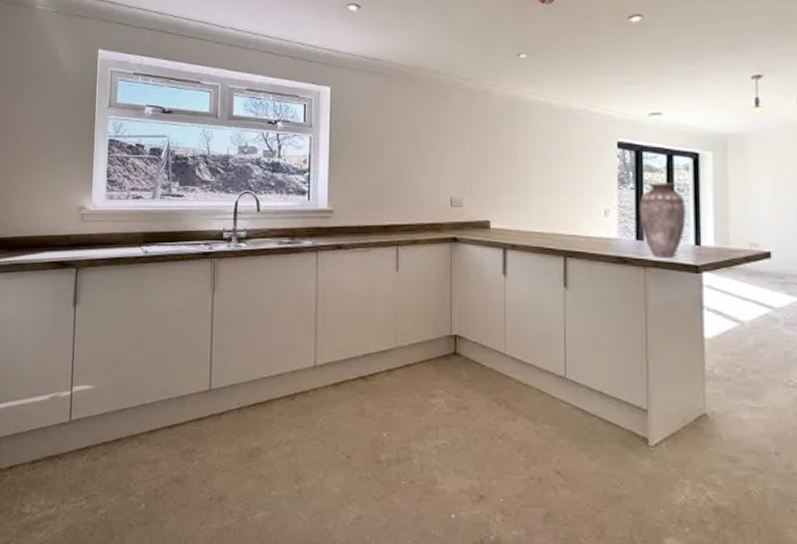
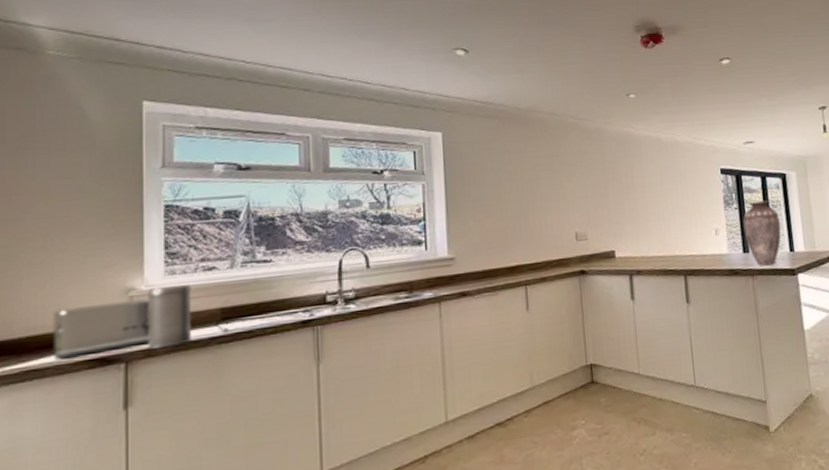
toaster: none [29,217,95,259] -> present [51,298,150,360]
canister: none [91,209,124,260] -> present [147,285,192,349]

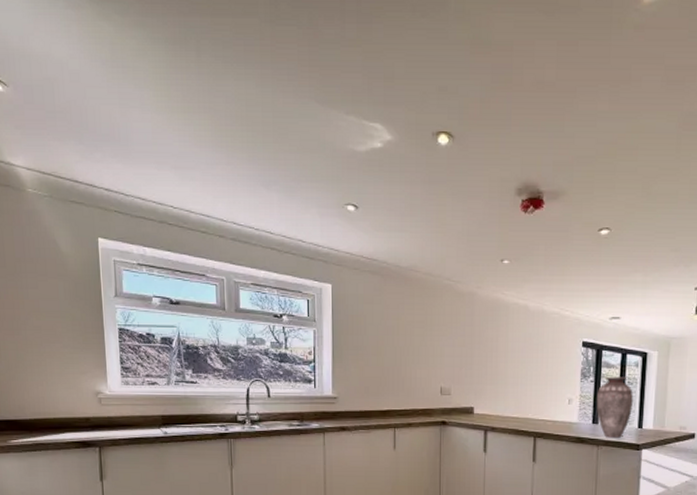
toaster: present [51,298,150,360] -> none [49,400,115,439]
canister: present [147,285,192,349] -> none [111,394,143,440]

